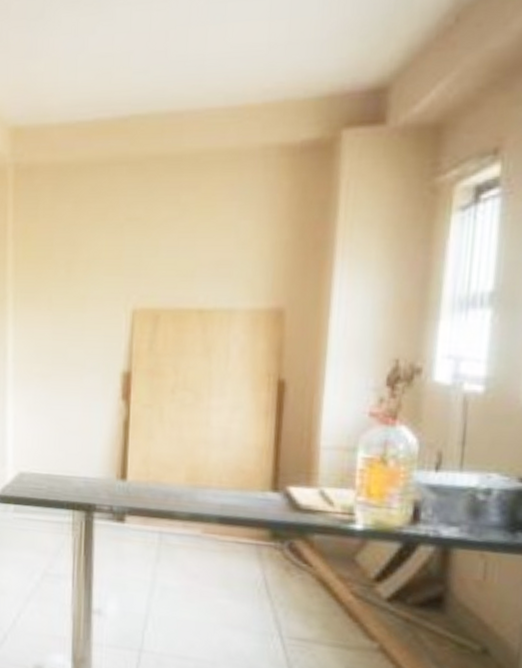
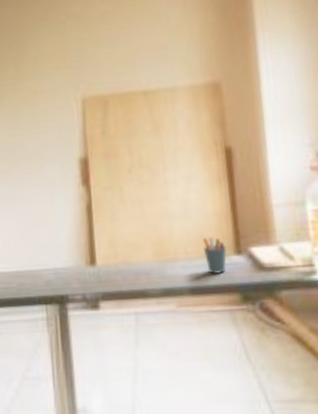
pen holder: none [239,470,264,508] -> present [203,237,227,274]

